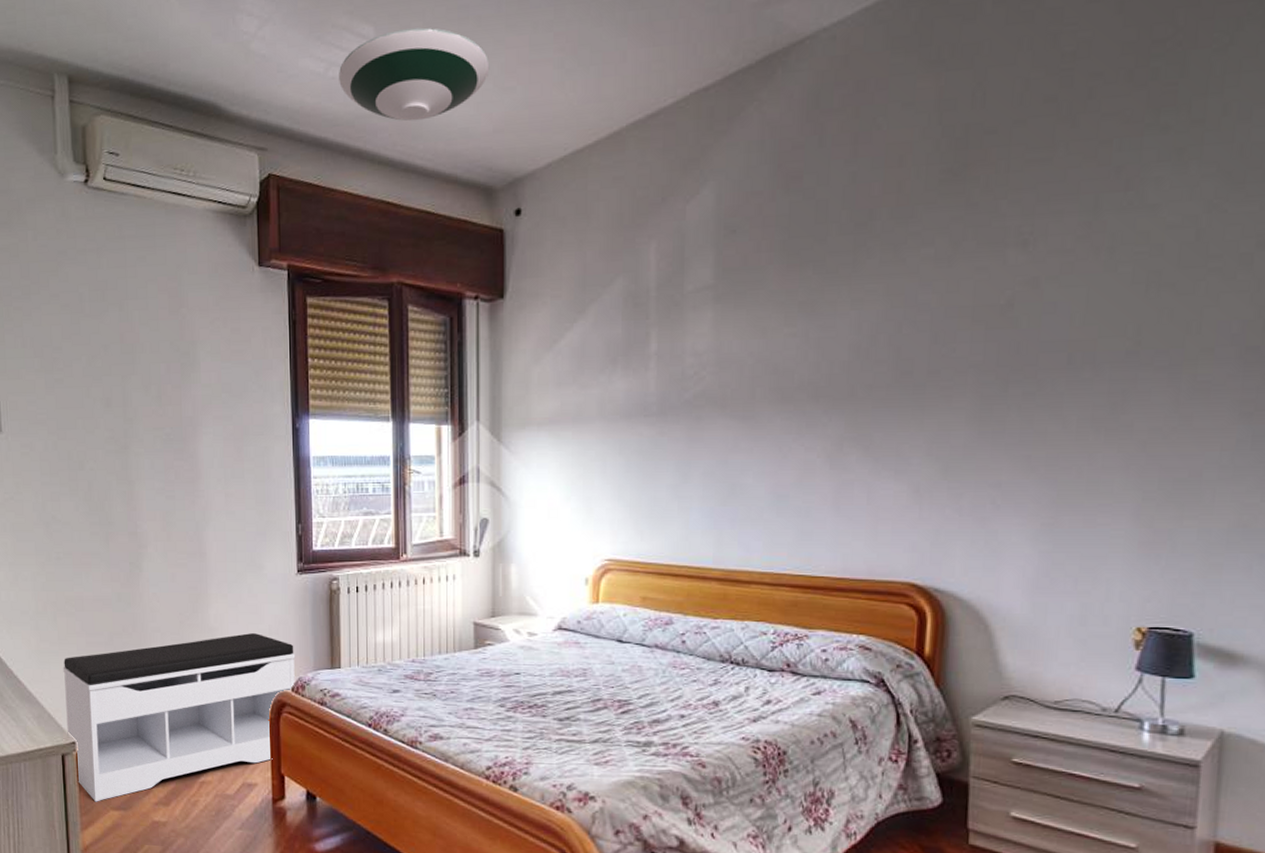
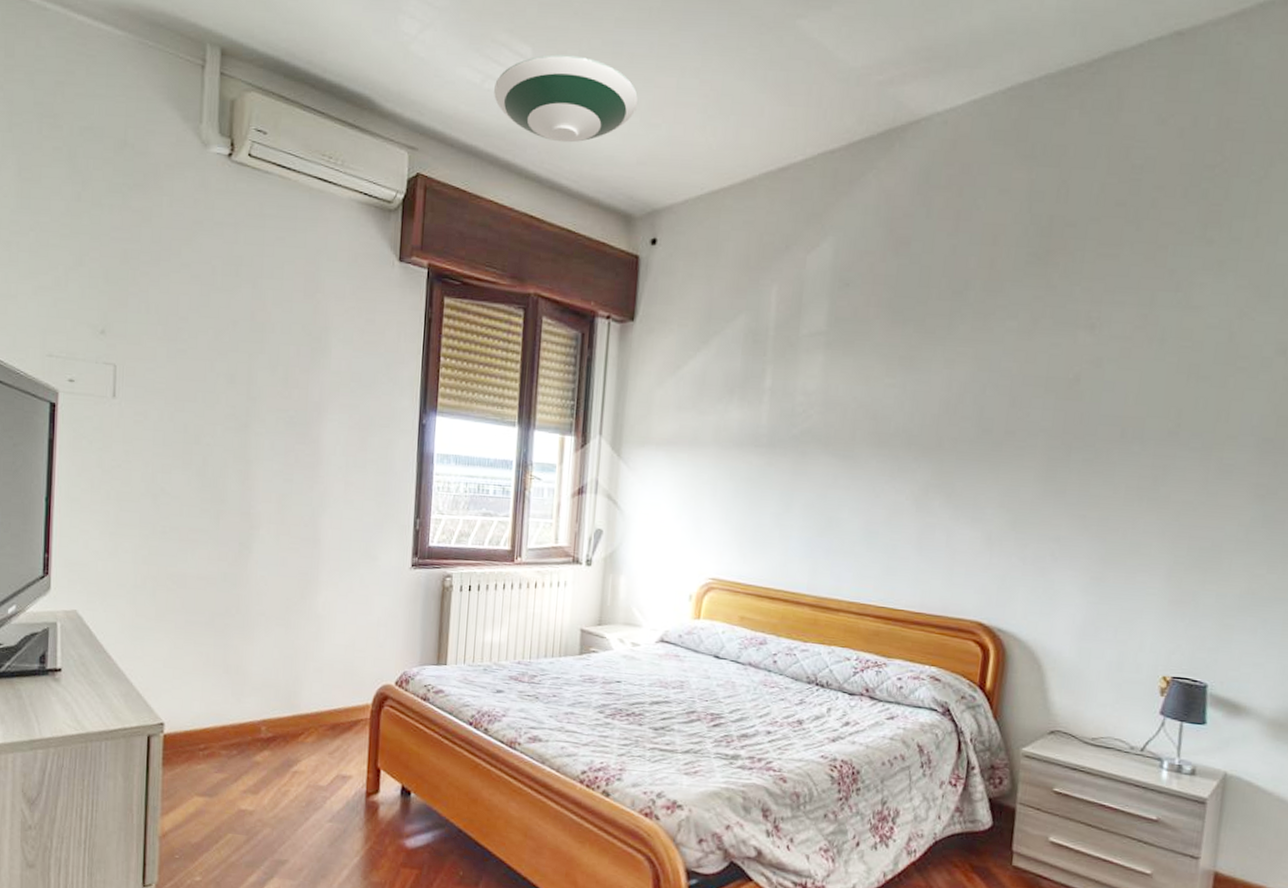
bench: present [63,633,296,802] -> none [156,623,403,787]

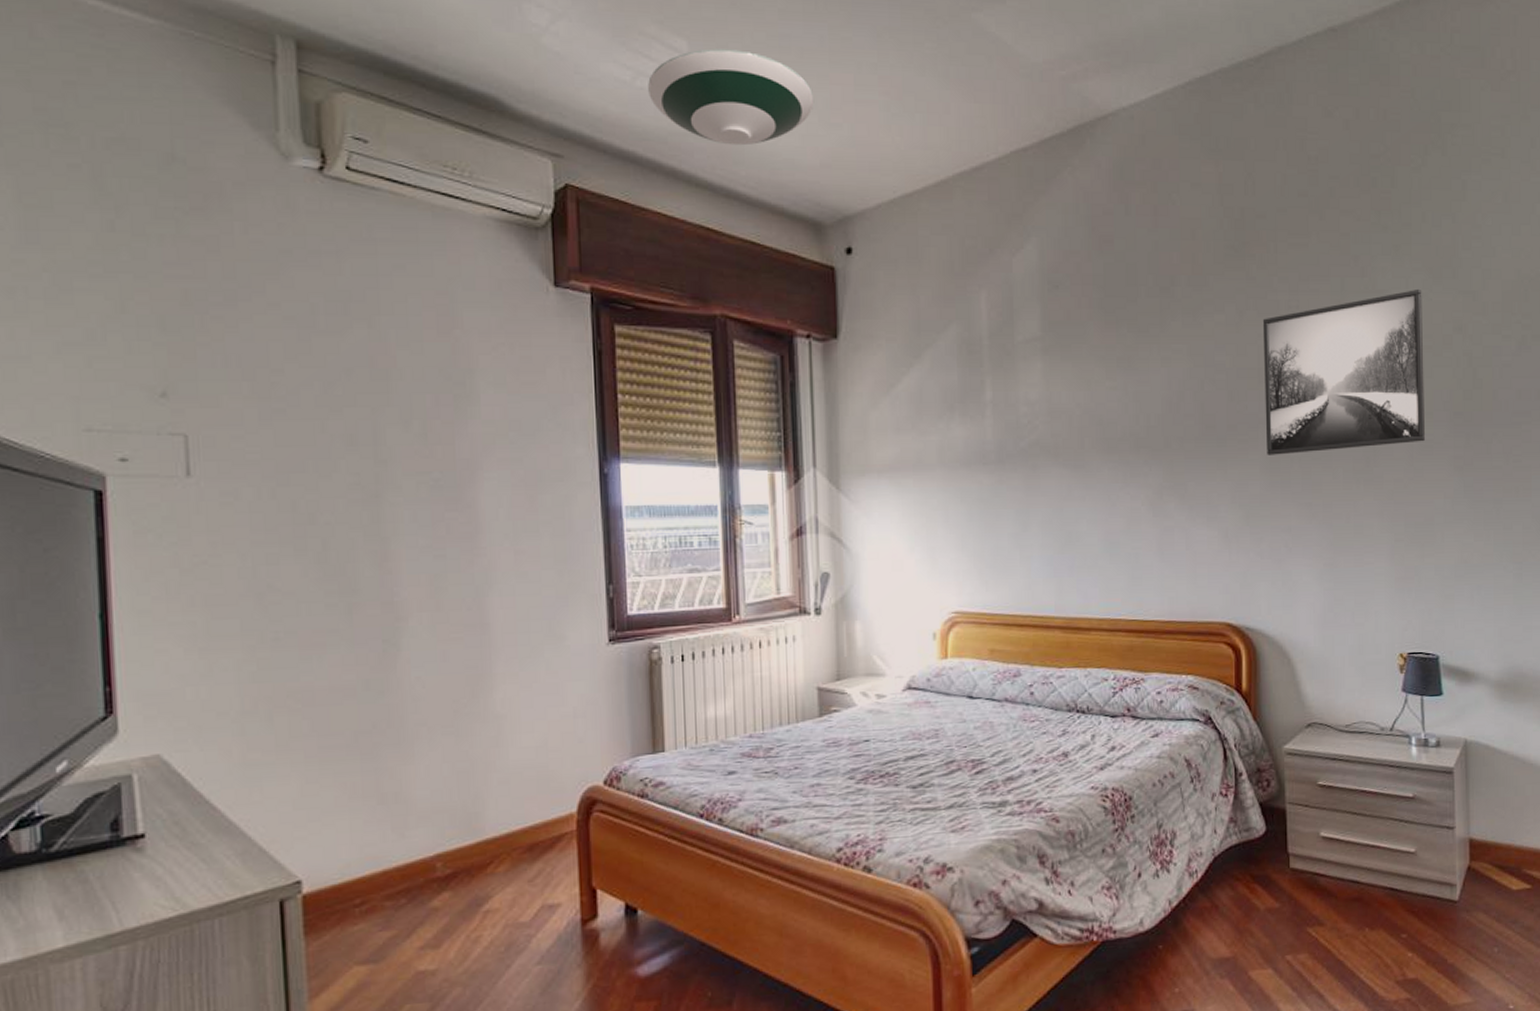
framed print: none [1044,307,1244,466] -> present [1262,288,1426,455]

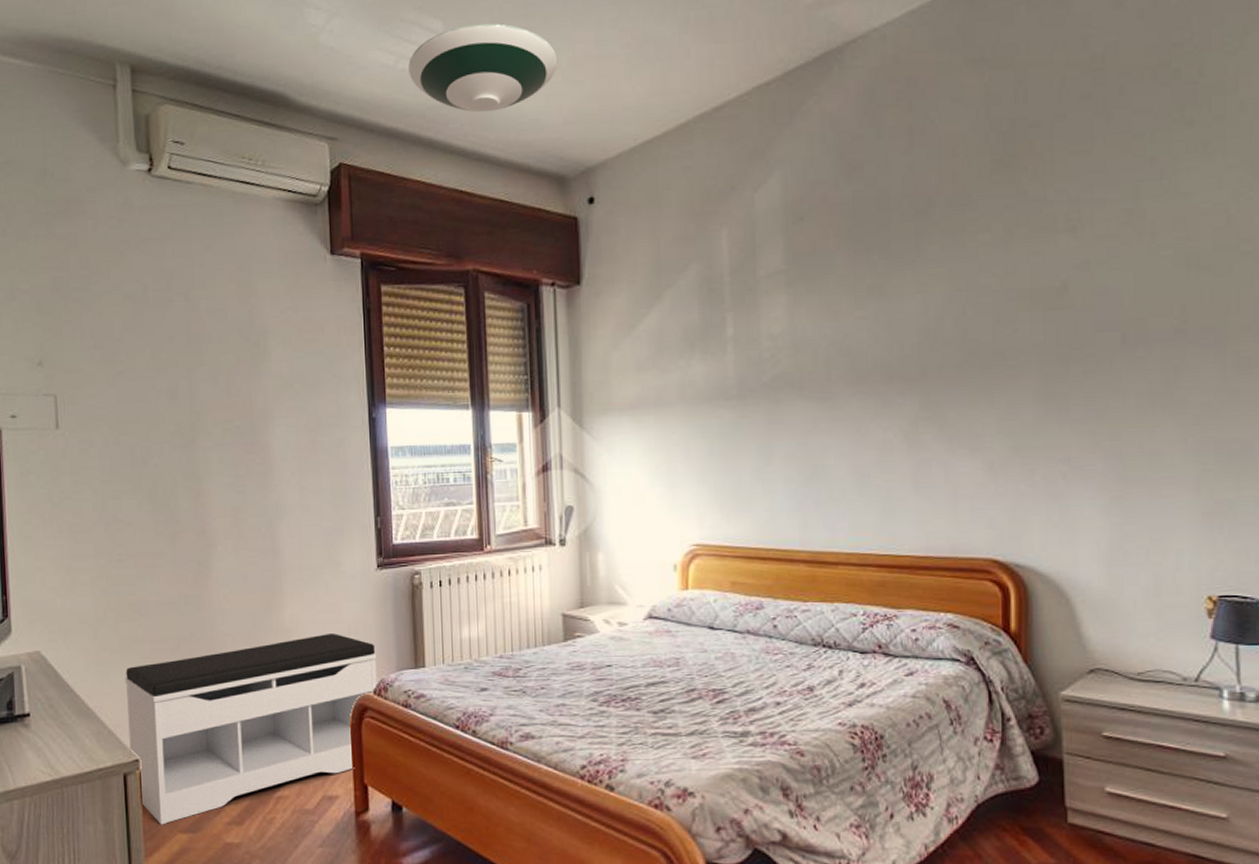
bench: none [282,718,608,958] -> present [125,634,377,825]
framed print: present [1262,288,1426,455] -> none [1036,187,1244,381]

